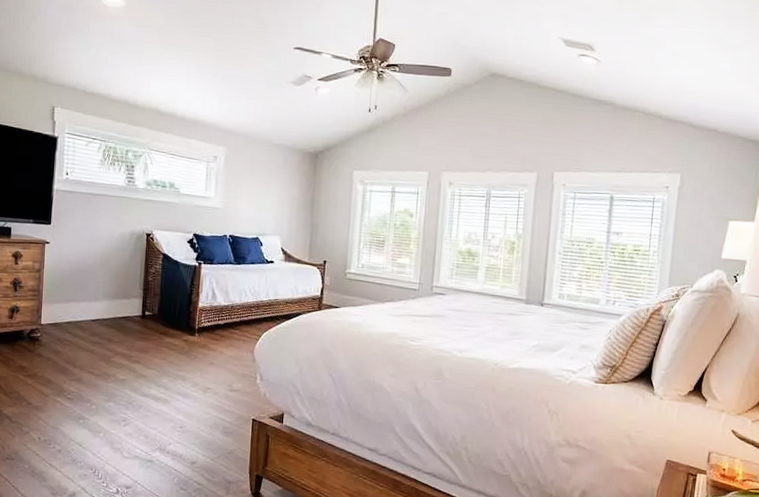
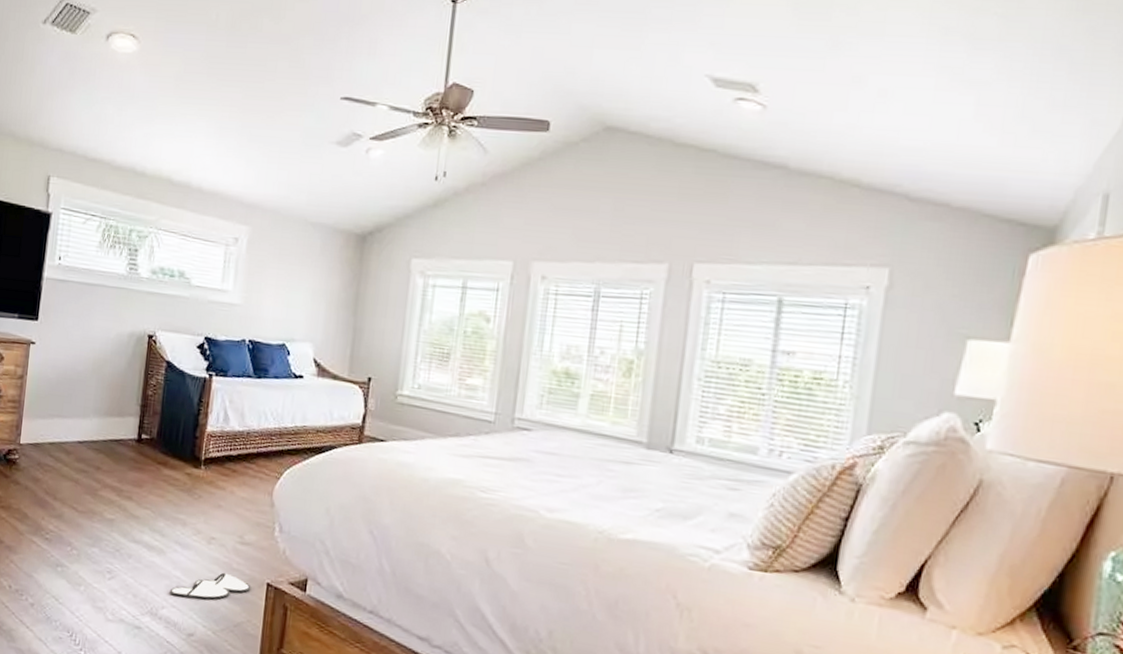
slippers: none [174,413,240,436] -> present [169,572,251,600]

